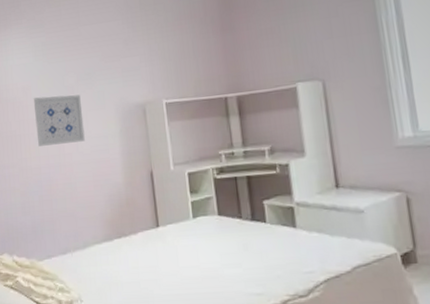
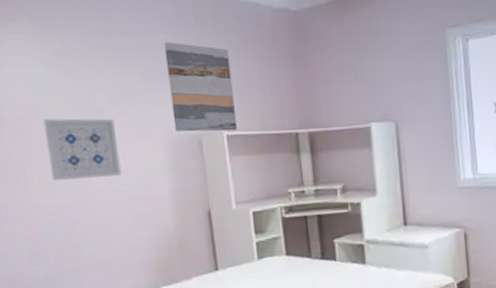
wall art: none [116,26,175,102] -> present [163,42,238,132]

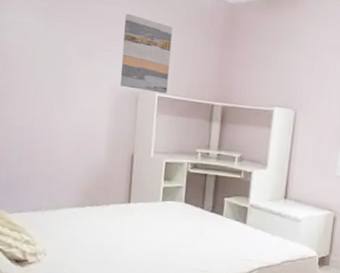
wall art: present [43,118,121,180] -> none [25,59,77,113]

